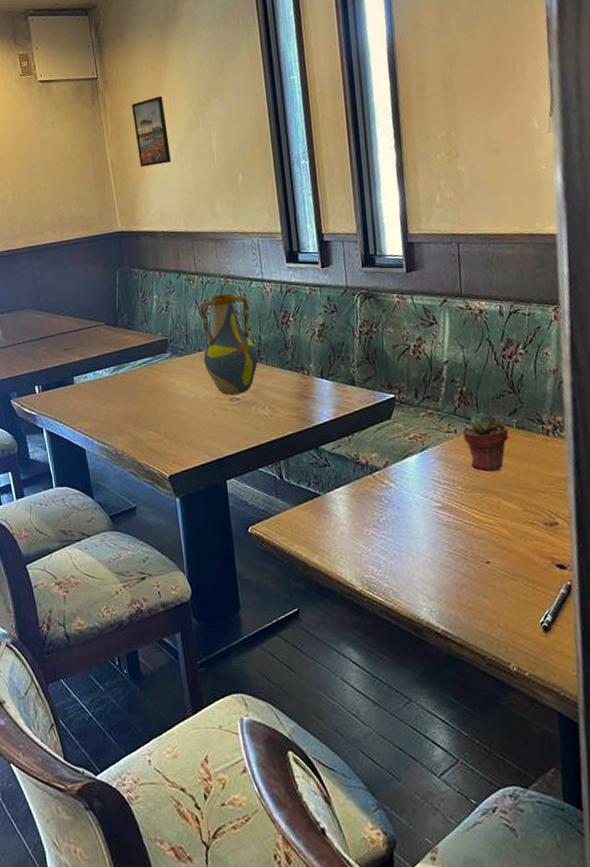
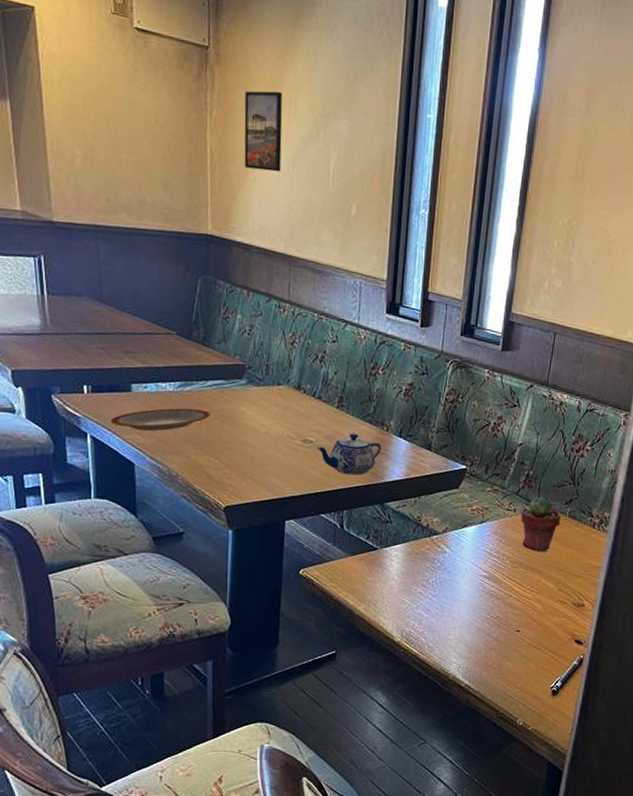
plate: none [60,388,145,418] -> present [110,408,211,431]
vase: present [200,293,258,395] -> none [281,330,340,437]
teapot: none [244,382,306,425] -> present [316,433,381,475]

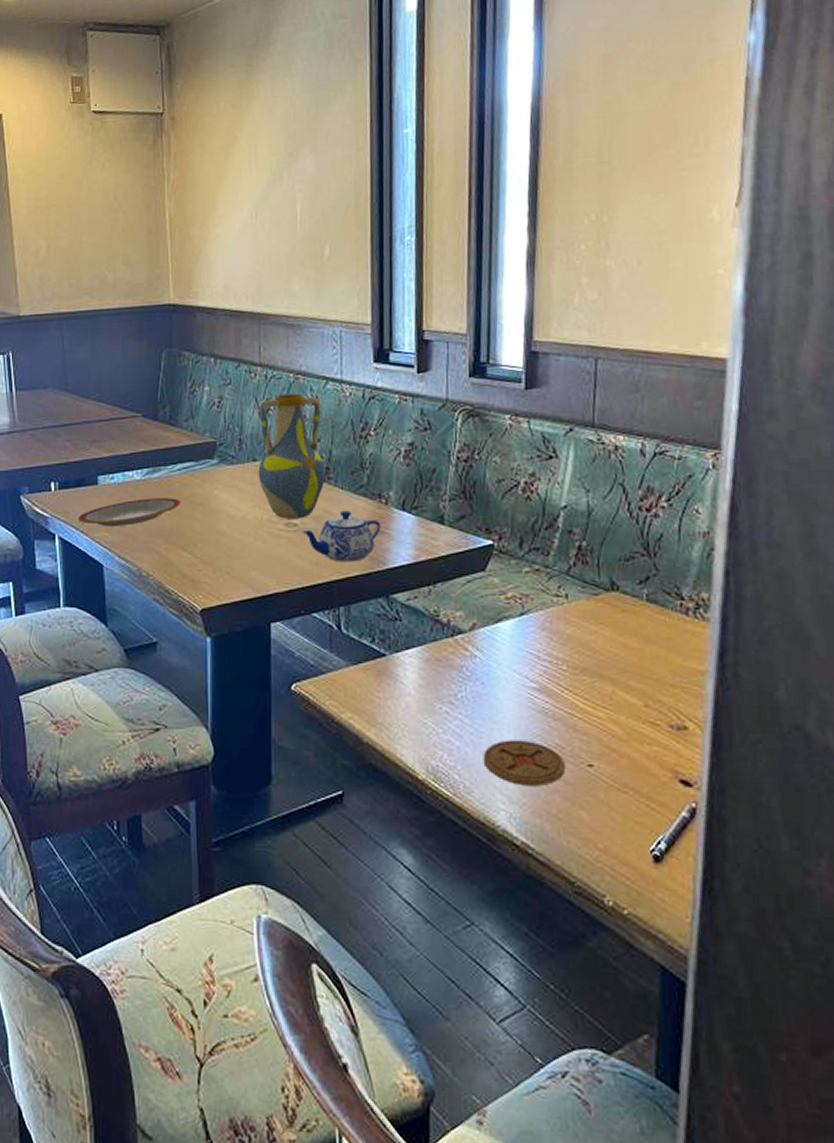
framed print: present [244,90,283,172] -> none [202,141,243,228]
vase: none [281,330,340,437] -> present [258,393,326,519]
coaster: none [443,613,501,645] -> present [483,740,565,786]
potted succulent: present [520,497,561,552] -> none [575,576,636,652]

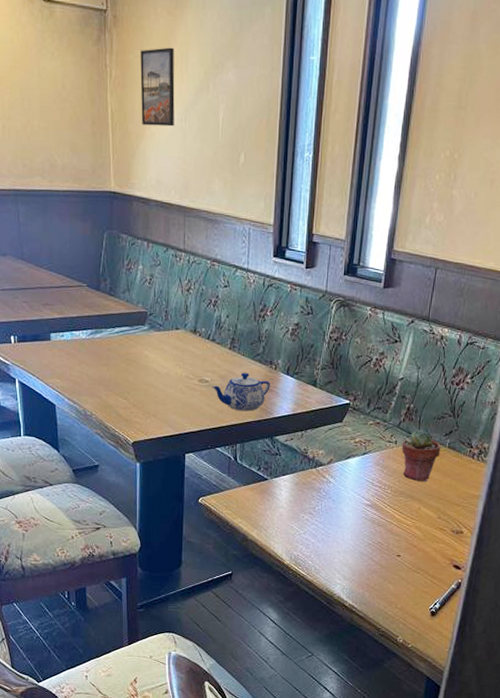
plate: present [77,498,182,527] -> none [34,354,119,376]
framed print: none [202,141,243,228] -> present [140,47,175,127]
vase: present [258,393,326,519] -> none [179,277,232,377]
coaster: present [483,740,565,786] -> none [329,538,382,568]
potted succulent: none [575,576,636,652] -> present [401,429,441,481]

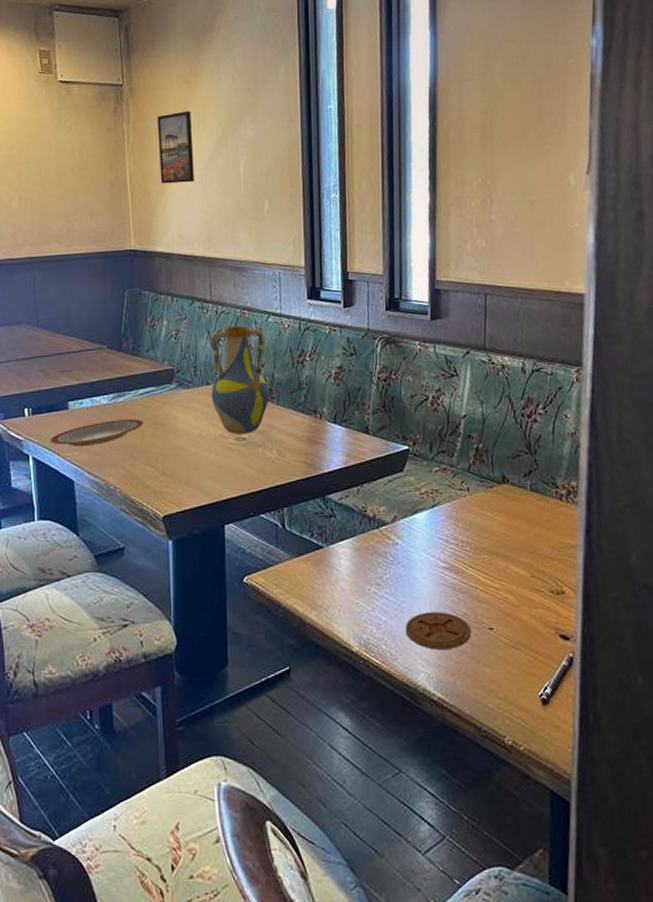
plate: none [34,354,119,376] -> present [50,419,144,447]
vase: none [179,277,232,377] -> present [211,326,269,434]
teapot: present [211,372,270,412] -> none [250,425,317,470]
coaster: none [329,538,382,568] -> present [405,611,471,650]
potted succulent: present [401,429,441,481] -> none [475,471,522,534]

